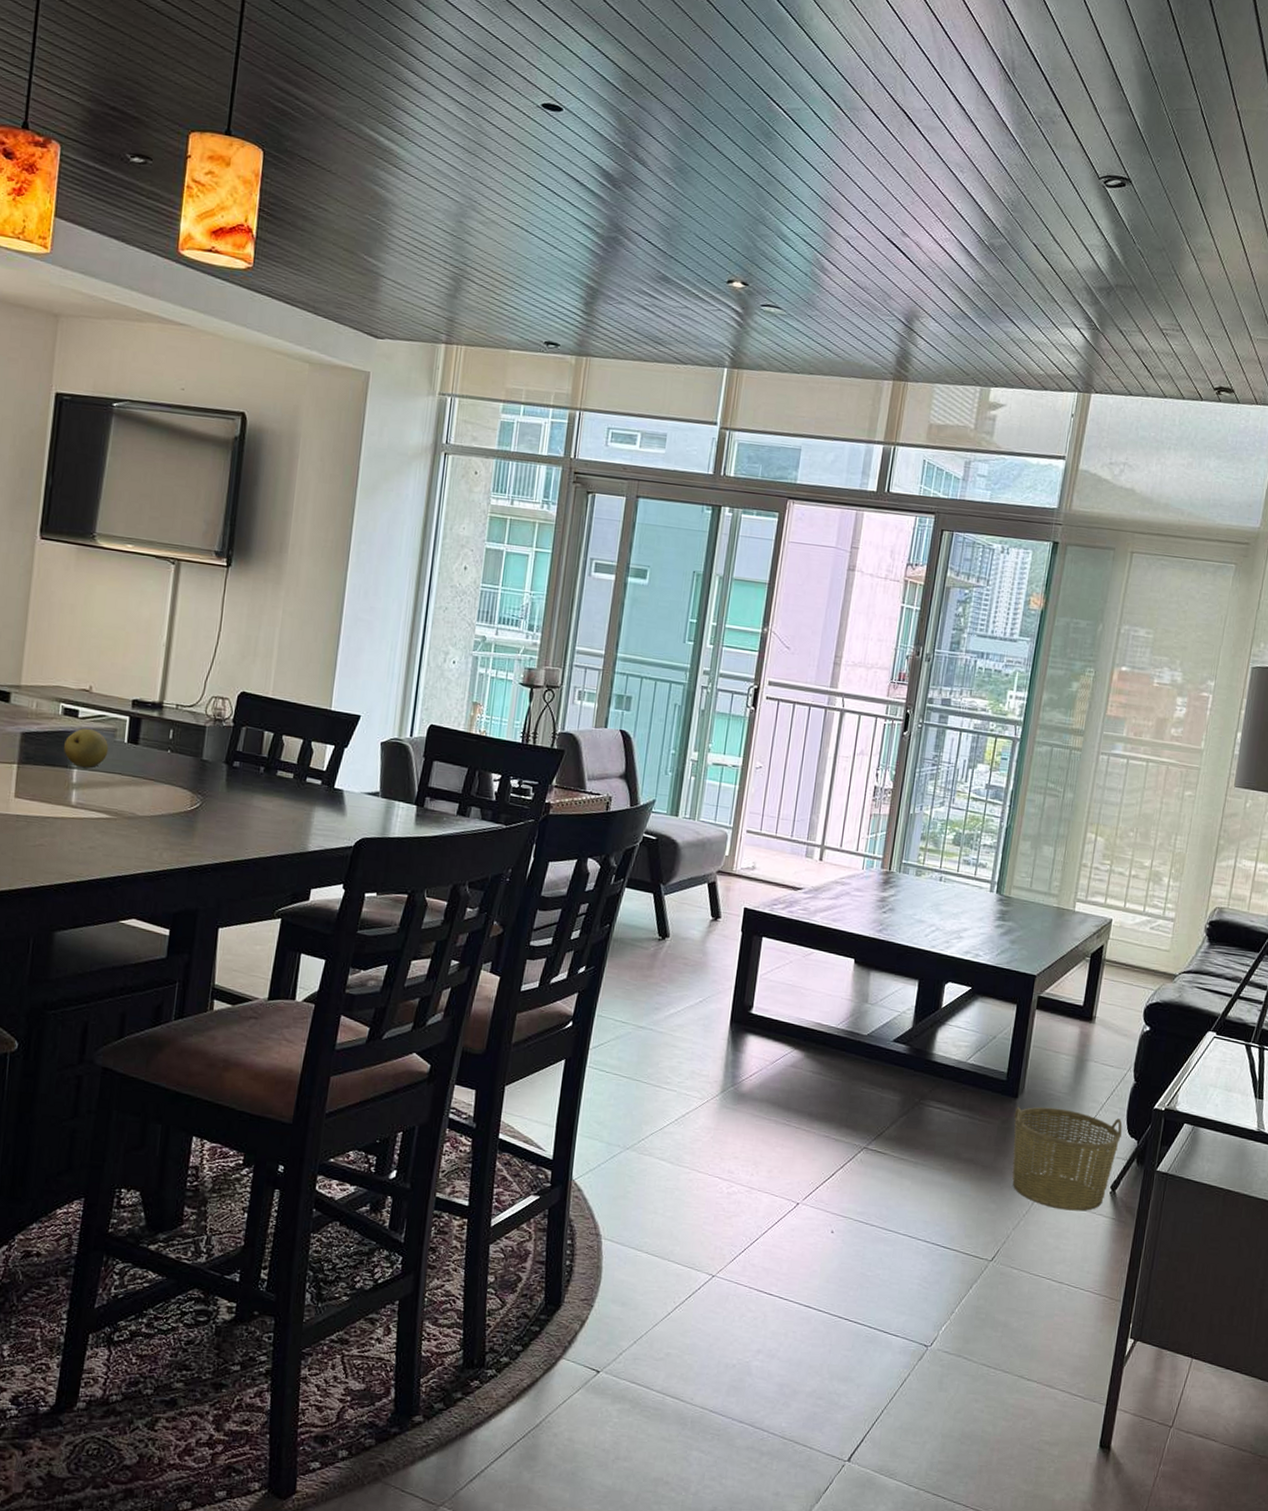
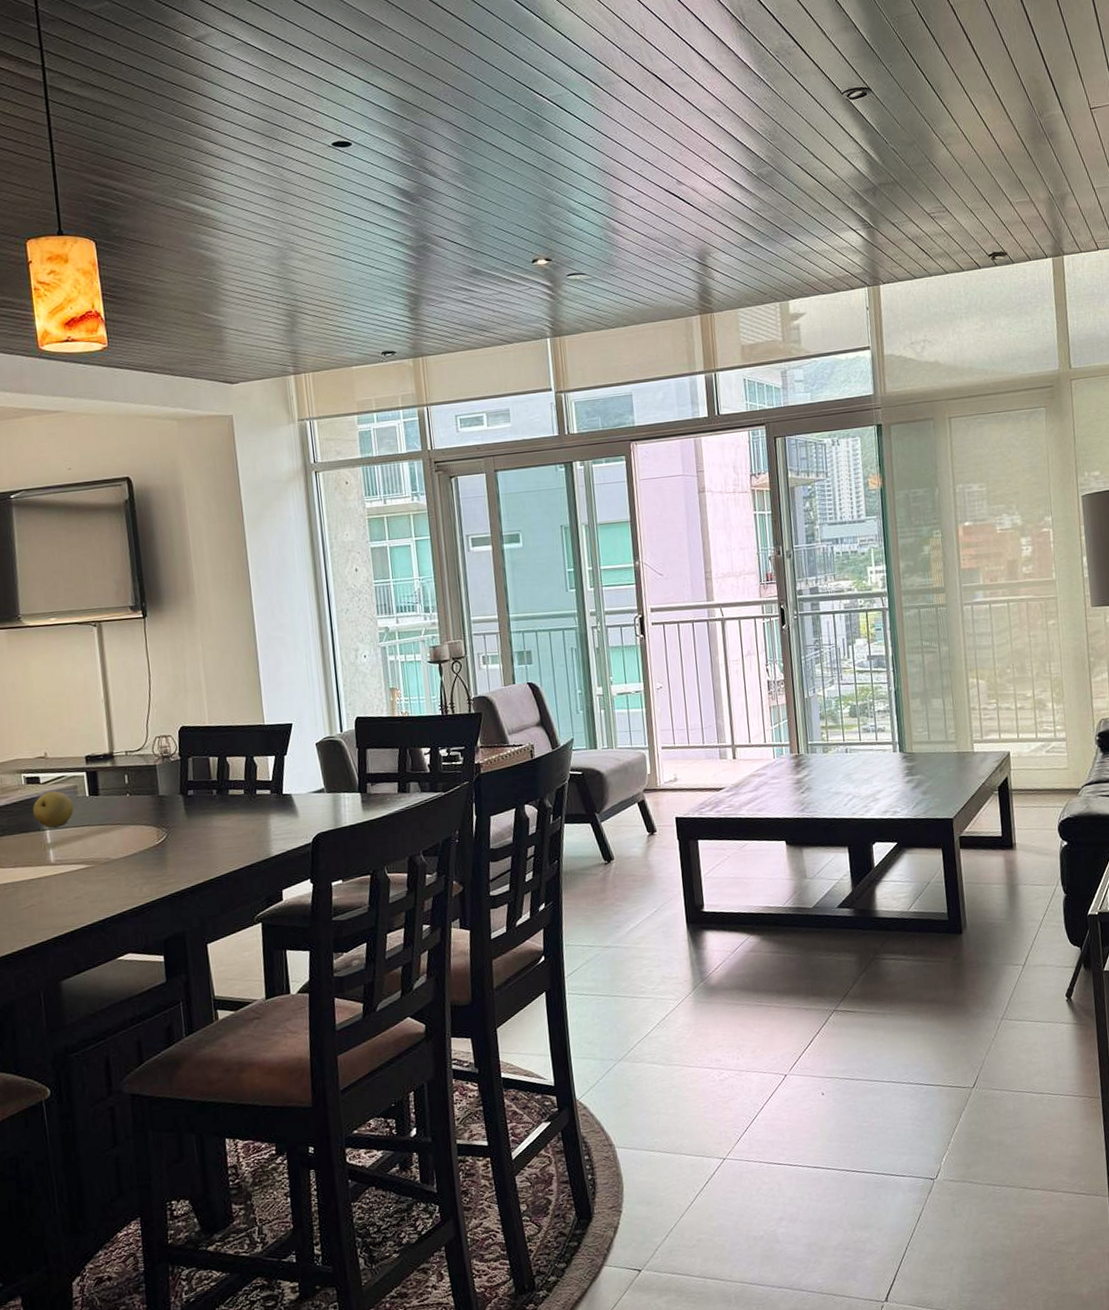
basket: present [1012,1106,1123,1211] -> none [962,931,1065,1027]

